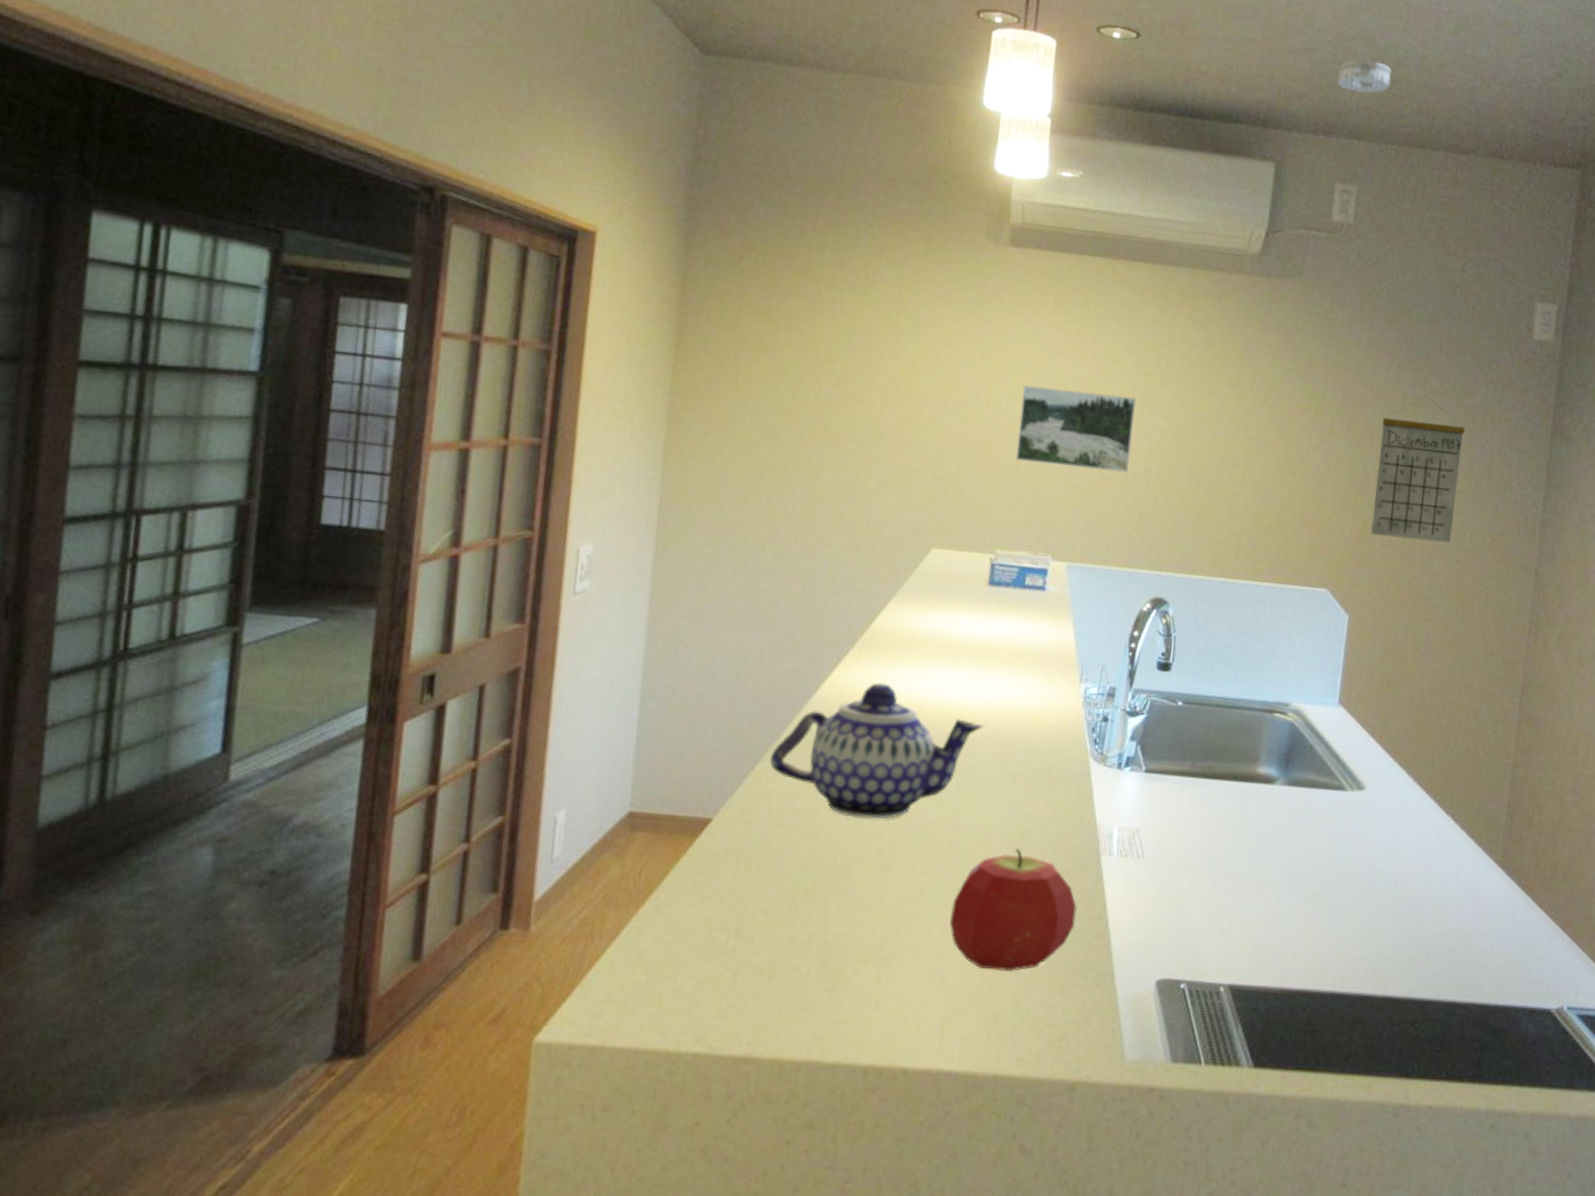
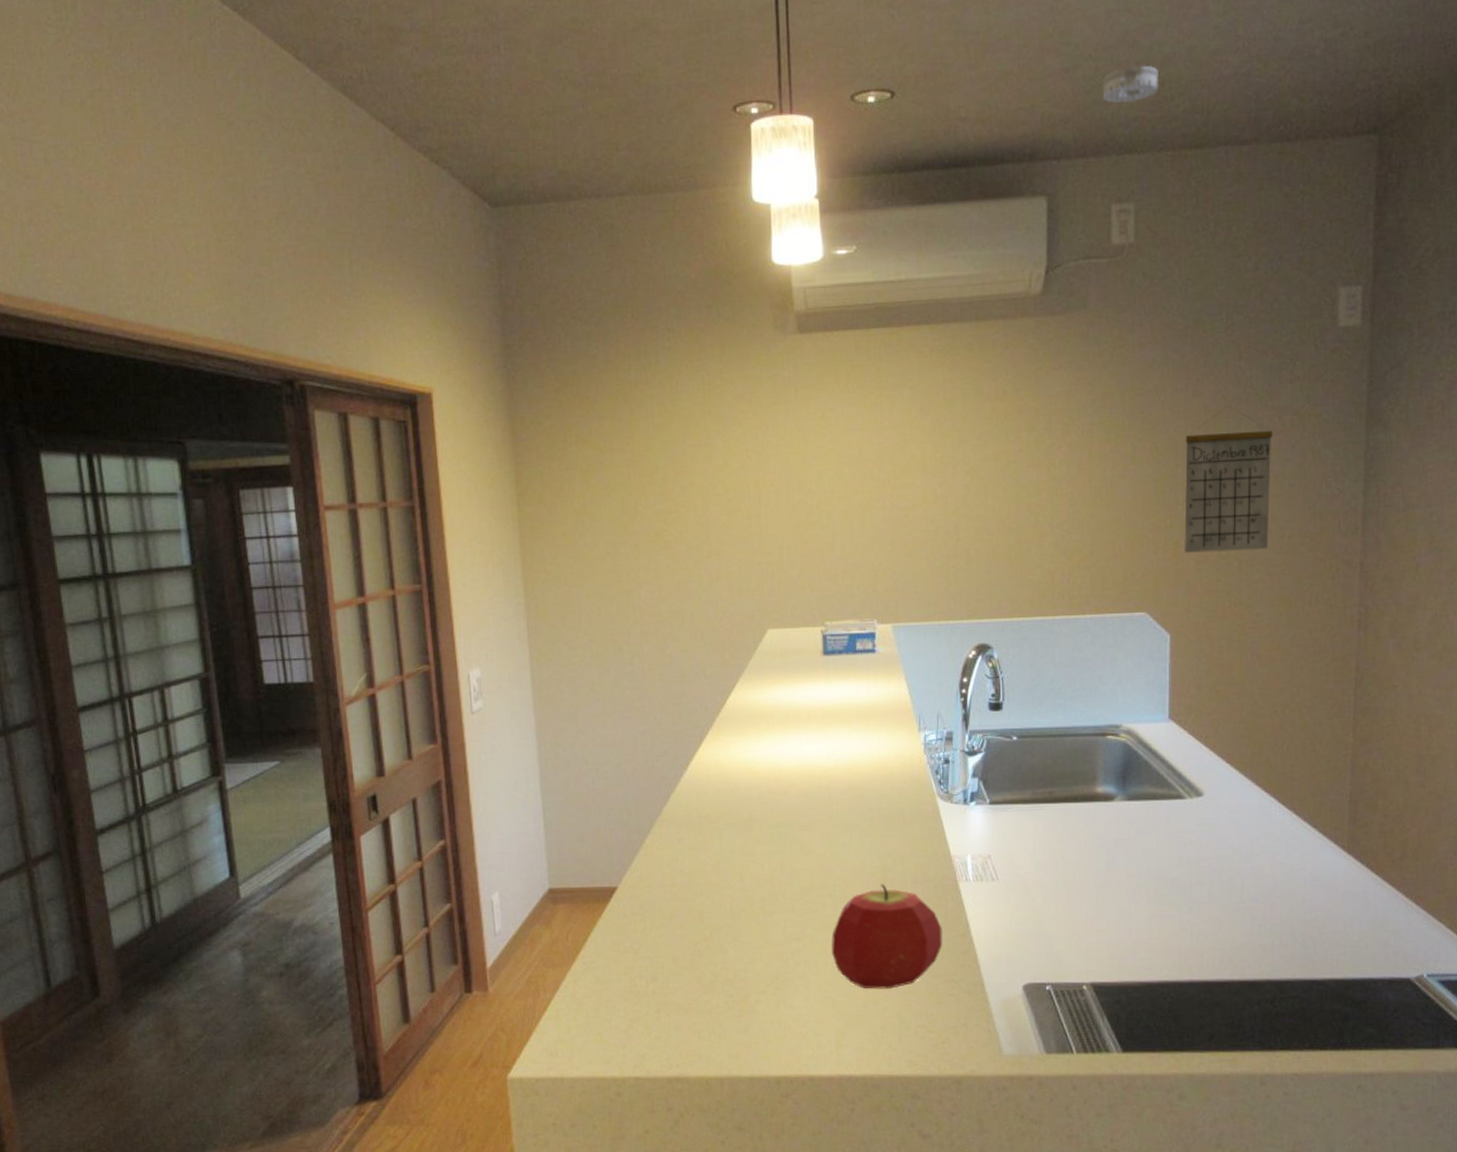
teapot: present [770,682,985,820] -> none [657,754,838,873]
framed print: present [1015,385,1136,474] -> none [829,459,939,537]

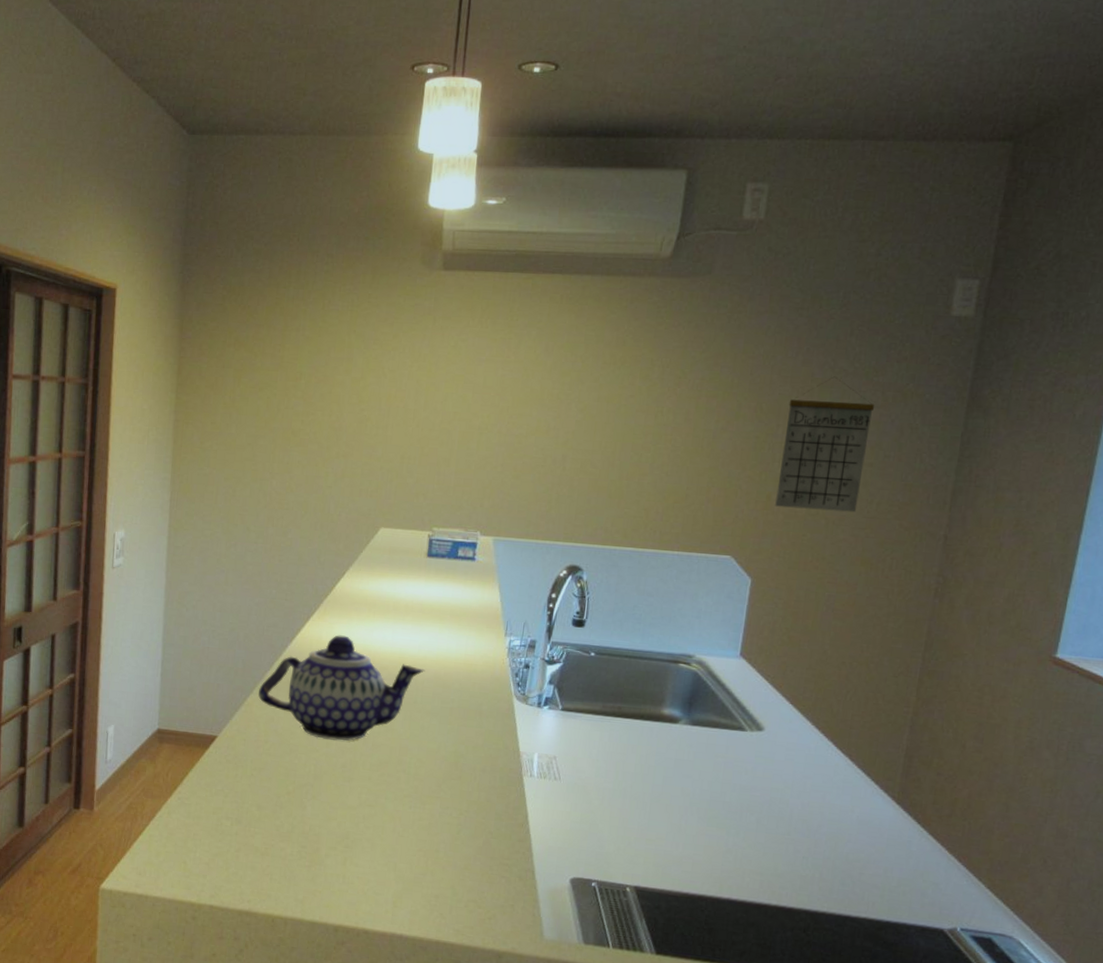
teapot: none [657,754,838,873] -> present [258,635,425,741]
fruit: present [830,884,943,989] -> none [399,768,503,863]
smoke detector: present [1102,64,1159,103] -> none [752,58,808,93]

